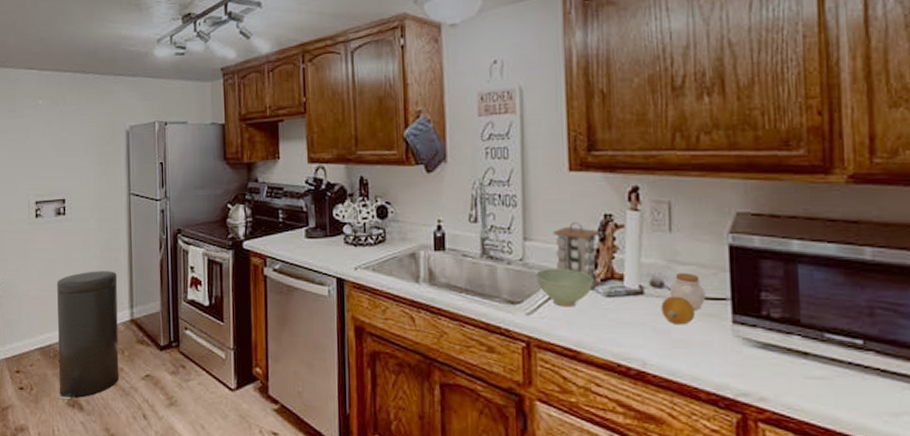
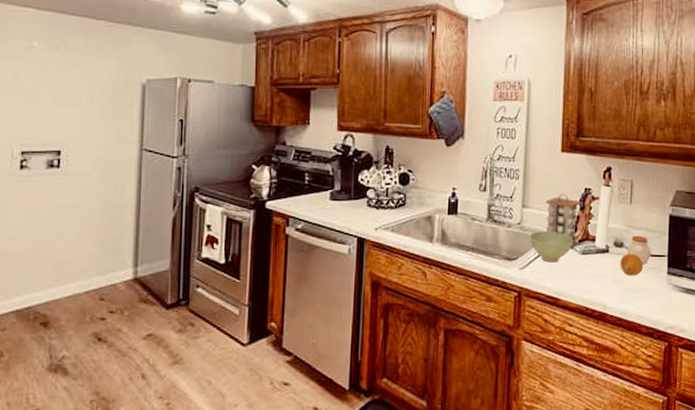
pedal bin: present [57,271,119,400] -> none [35,228,121,365]

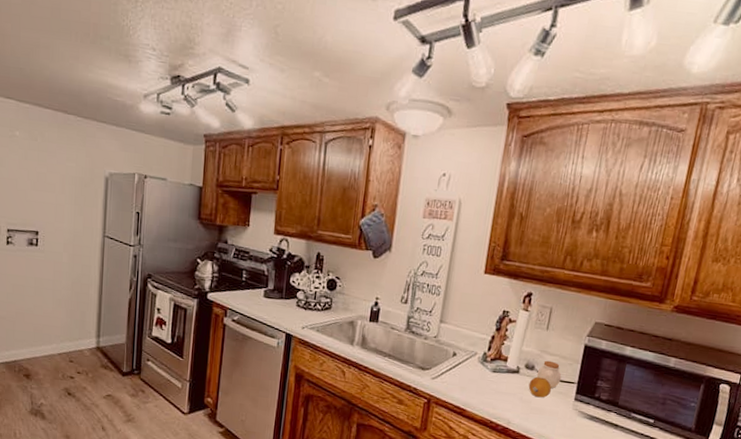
bowl: present [529,231,573,263] -> none [443,346,486,377]
spice rack: present [545,193,581,249] -> none [460,313,498,366]

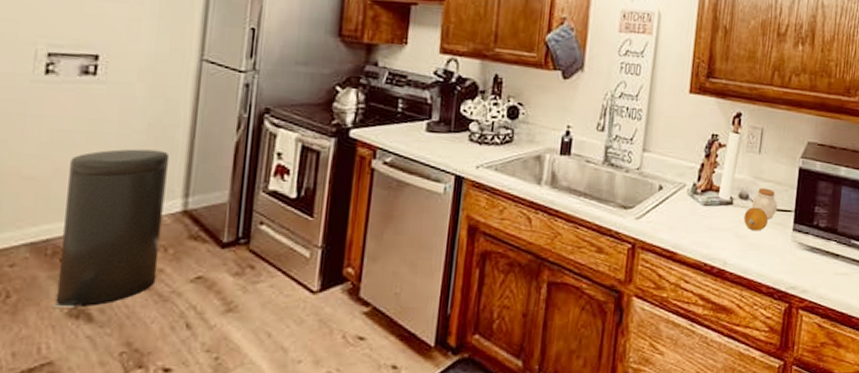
pedal bin: none [20,300,87,409] -> present [51,149,170,309]

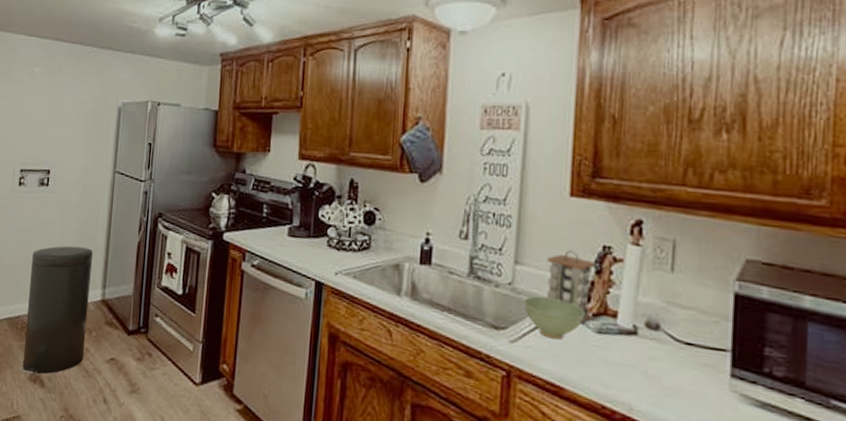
bowl: none [648,178,696,213] -> present [523,296,585,340]
spice rack: none [666,138,707,199] -> present [546,249,597,324]
fruit: present [743,207,769,231] -> none [654,340,692,373]
jar: present [751,187,778,219] -> none [664,316,705,358]

